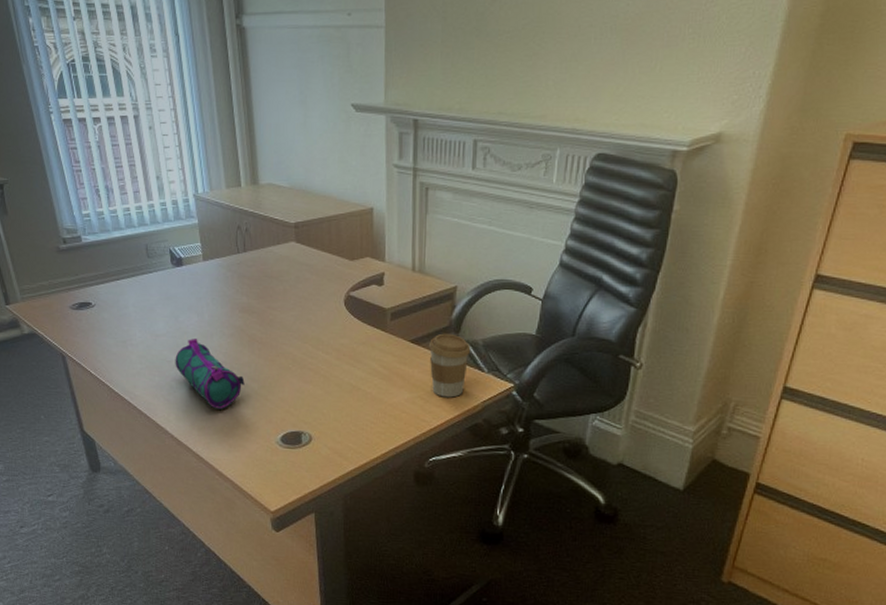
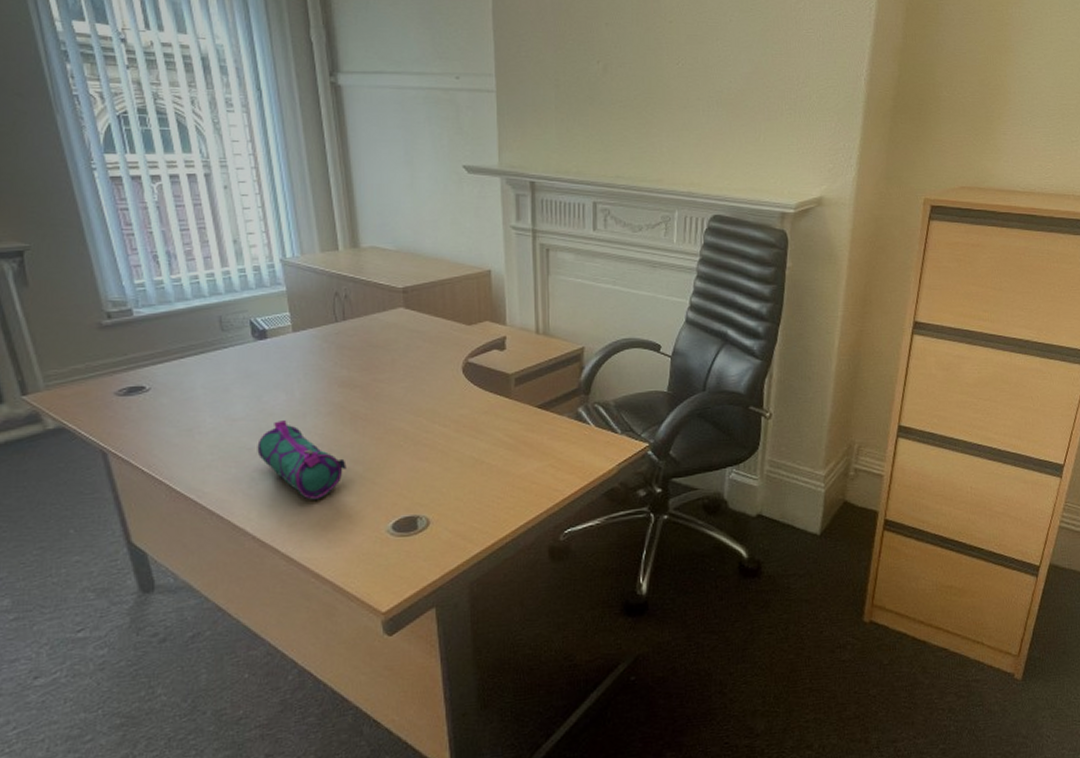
coffee cup: present [429,333,471,398] -> none [558,396,603,463]

